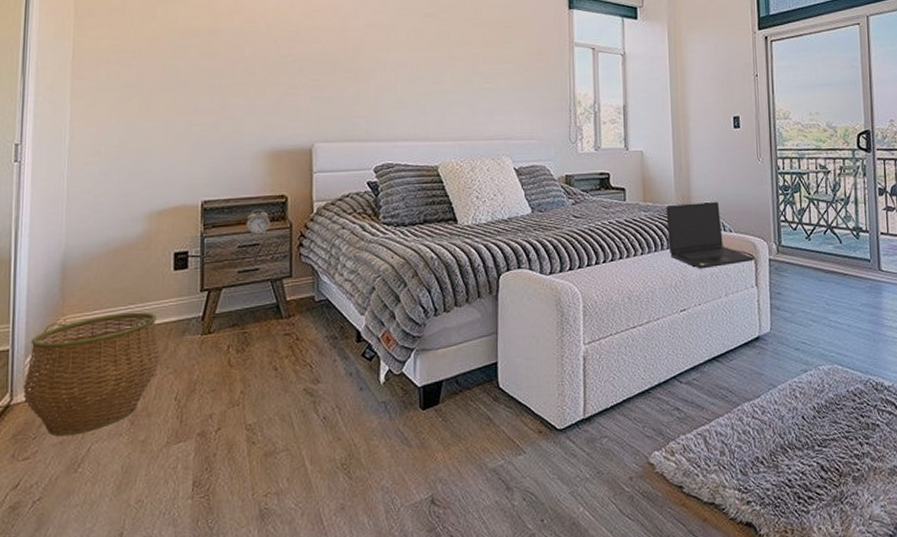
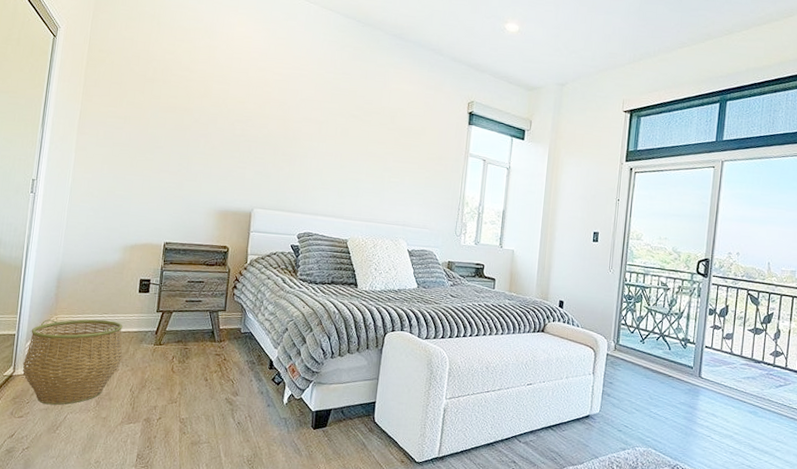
alarm clock: present [246,208,270,235] -> none [195,254,214,274]
laptop: present [666,202,755,269] -> none [524,298,595,354]

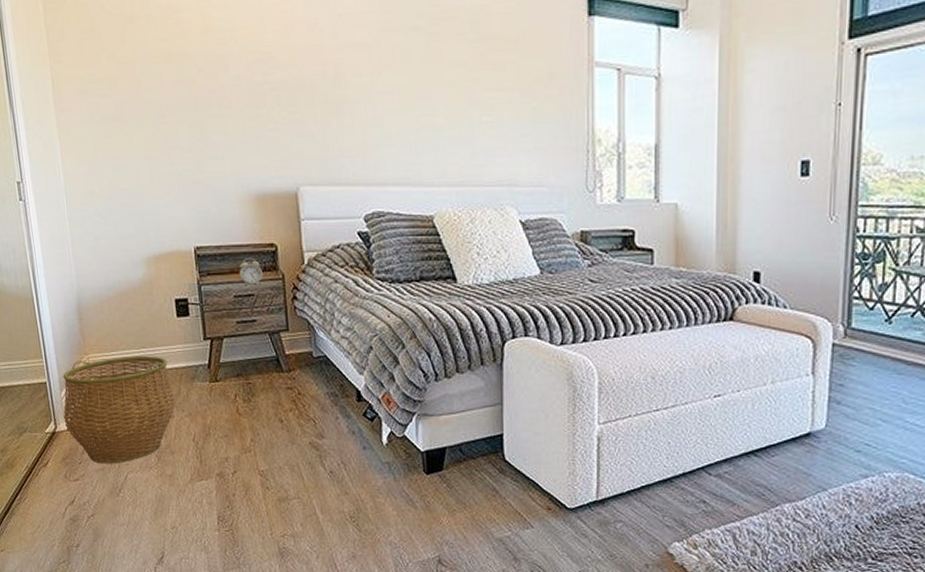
alarm clock: none [195,254,214,274] -> present [239,257,263,285]

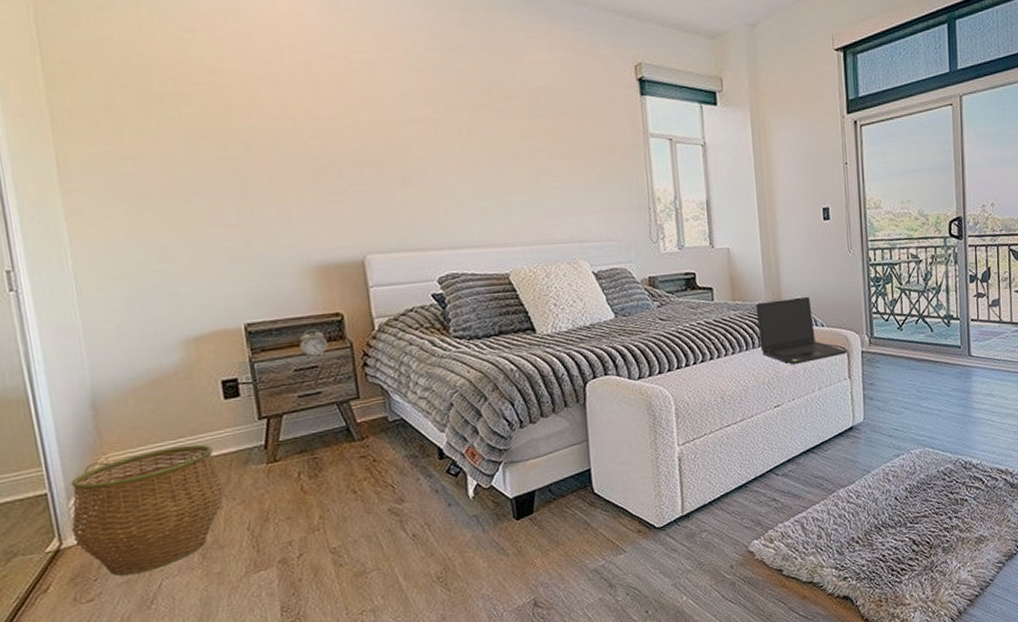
laptop: none [703,271,814,350] -> present [755,297,847,365]

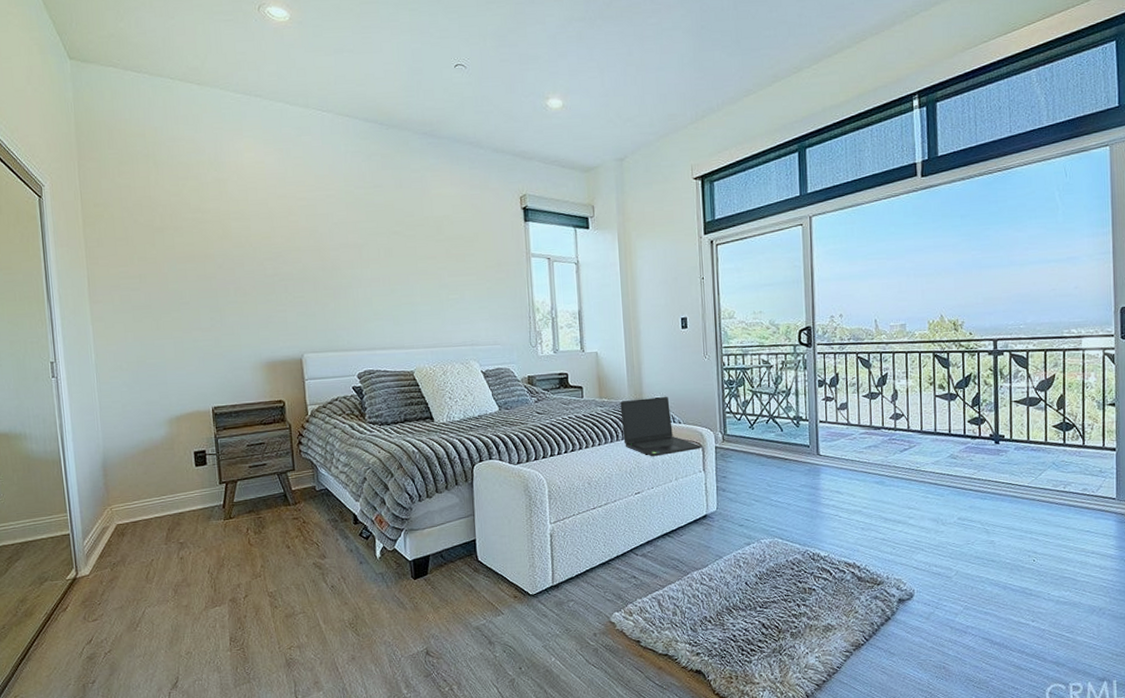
basket: present [71,444,224,576] -> none [84,501,192,603]
alarm clock: present [299,328,328,357] -> none [251,412,272,435]

